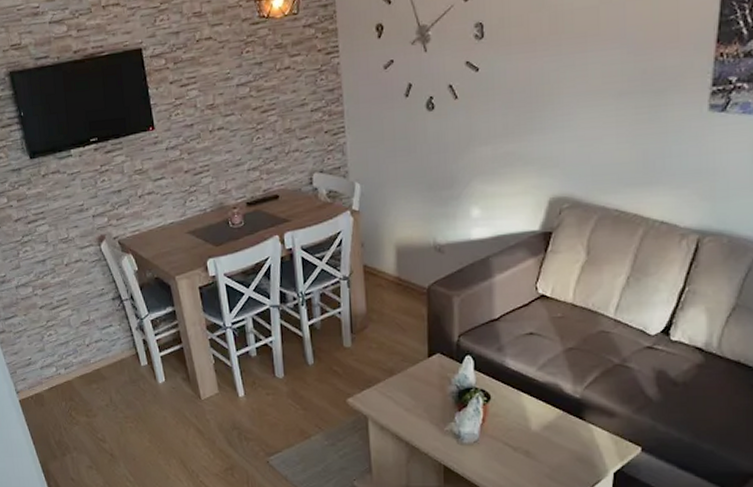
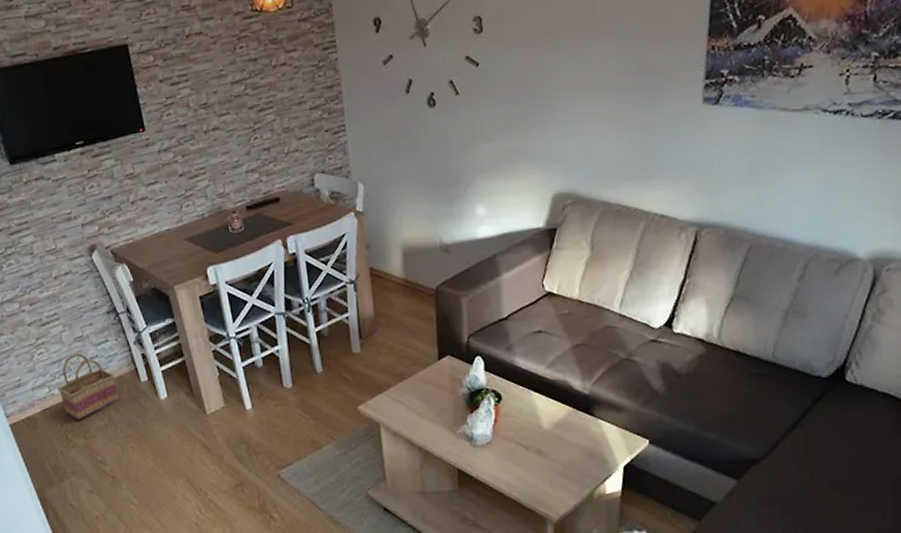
basket: none [64,336,121,400] -> present [58,353,120,421]

